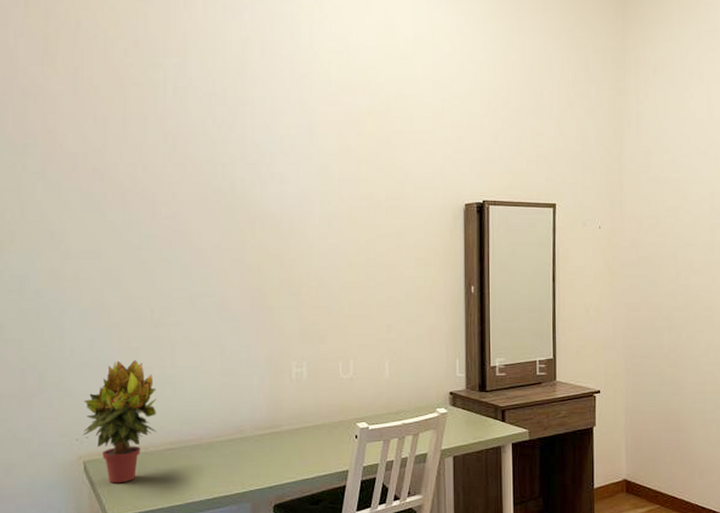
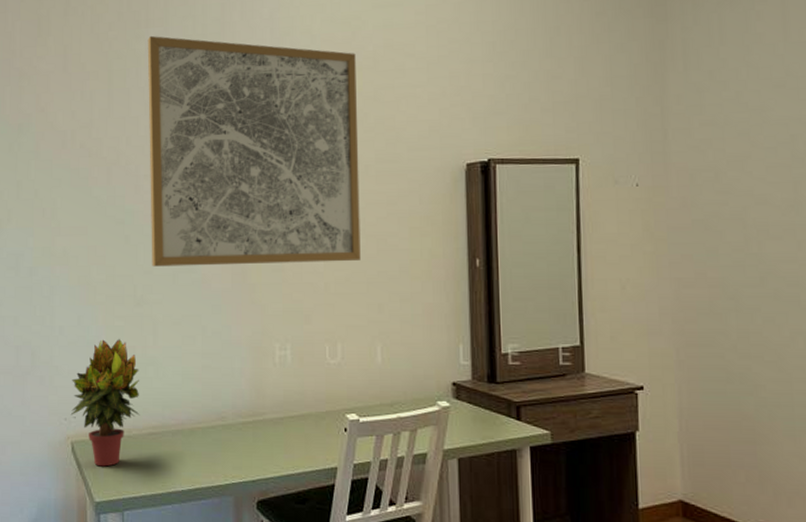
wall art: none [165,65,372,290] -> present [147,35,361,267]

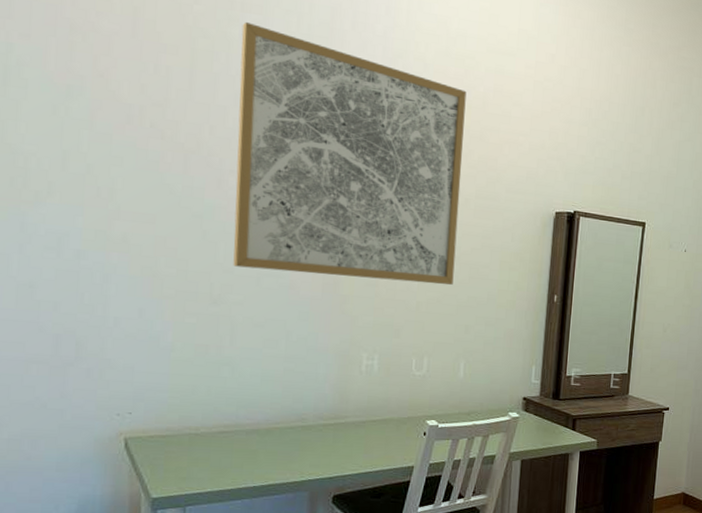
potted plant: present [70,338,140,467] -> none [124,335,212,464]

